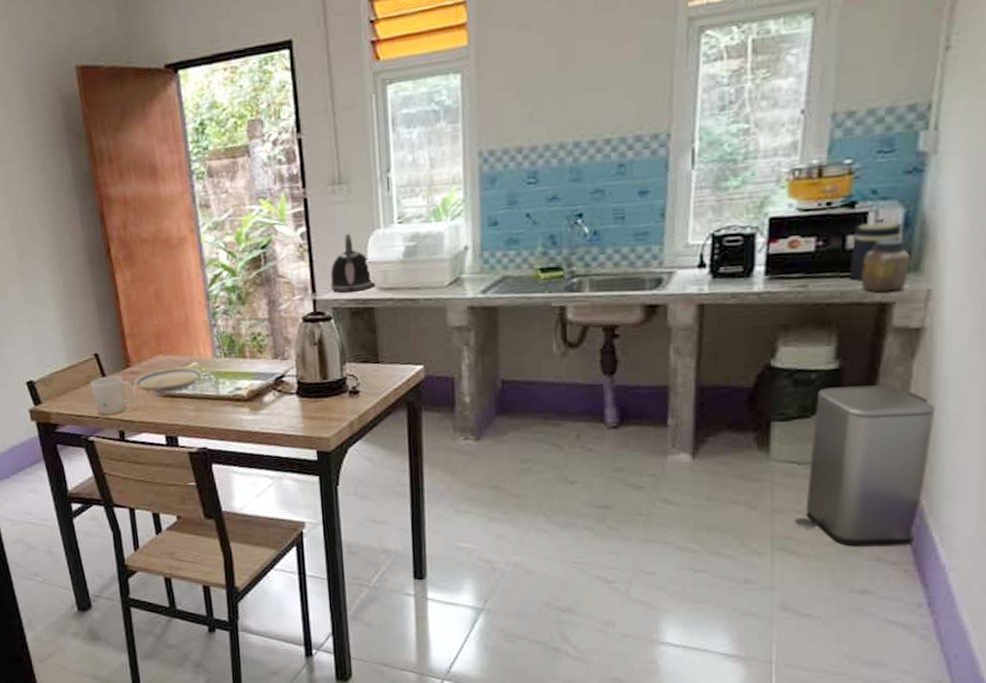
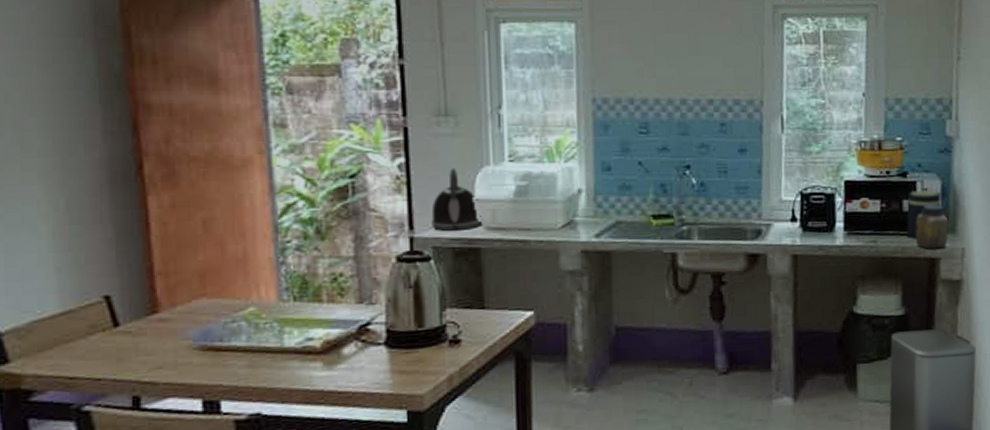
mug: present [90,375,135,415] -> none [93,323,161,377]
plate: present [134,366,203,393] -> none [162,312,262,345]

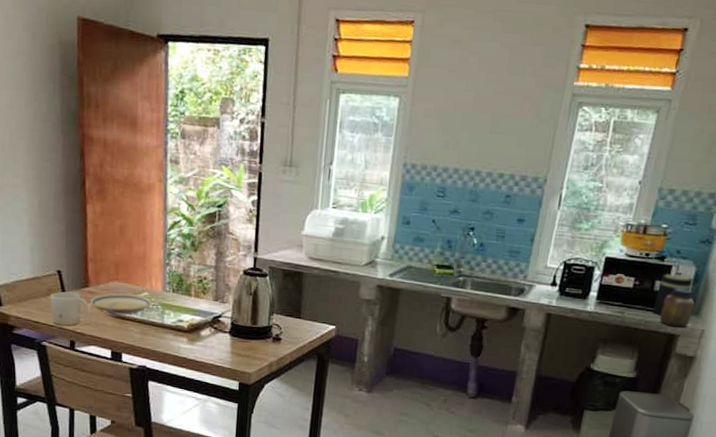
mug: none [93,323,161,377] -> present [50,291,89,326]
plate: none [162,312,262,345] -> present [90,293,152,314]
kettle: present [431,168,483,231] -> none [270,208,308,258]

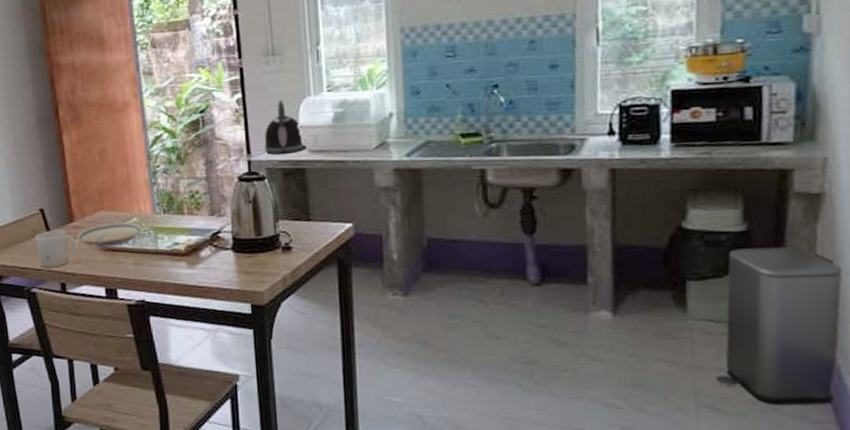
kettle: none [270,208,308,258] -> present [264,99,307,155]
cylinder: present [652,273,693,316] -> none [749,95,796,149]
jar: present [659,287,695,328] -> none [761,110,806,160]

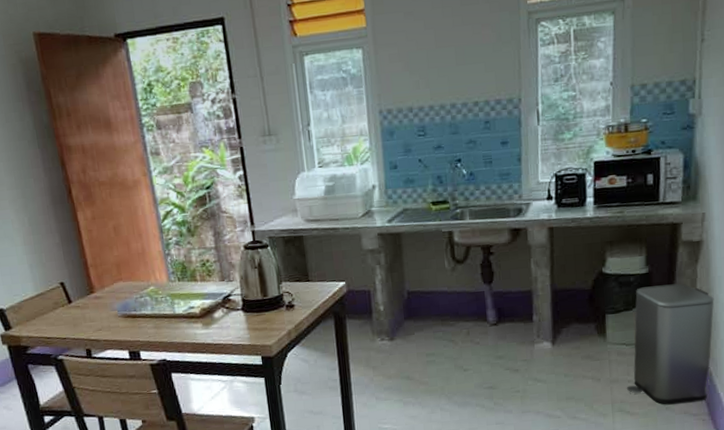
mug: present [34,229,77,268] -> none [57,300,99,336]
plate: present [77,222,142,247] -> none [98,290,160,314]
kettle: present [264,99,307,155] -> none [265,175,303,225]

